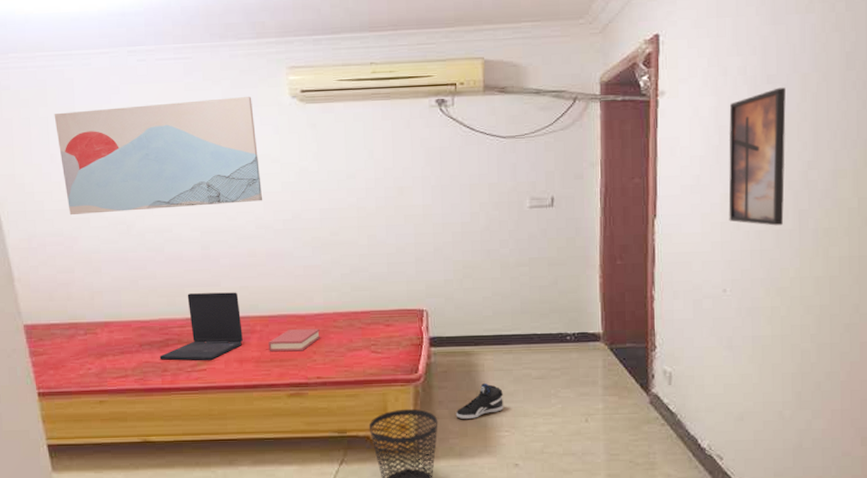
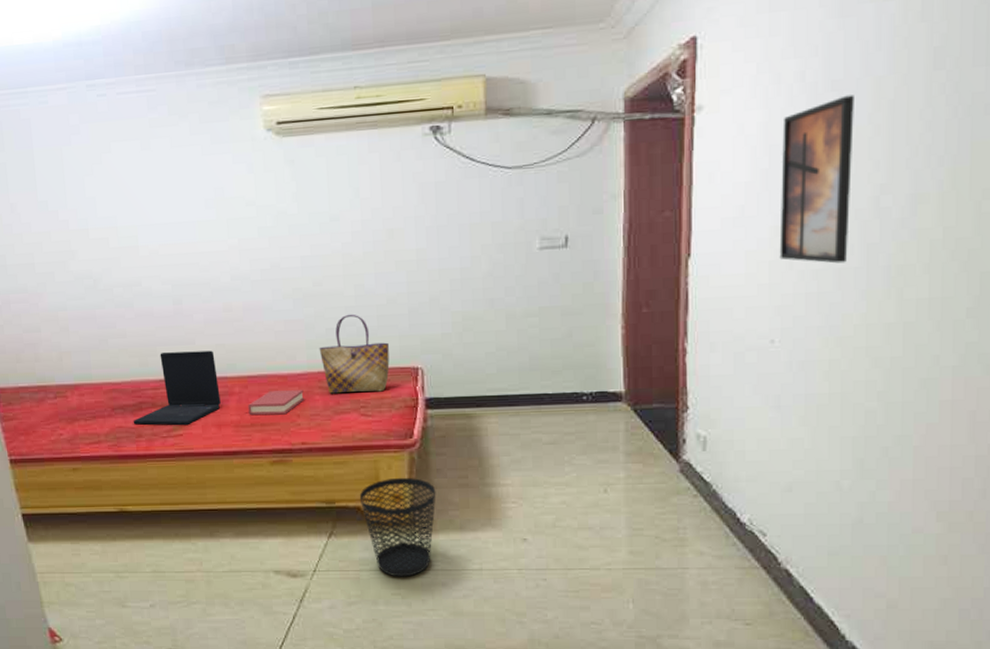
wall art: present [54,97,263,215] -> none [12,132,238,269]
tote bag: none [334,261,398,333] -> present [319,314,390,394]
sneaker: present [455,383,503,419] -> none [455,449,510,489]

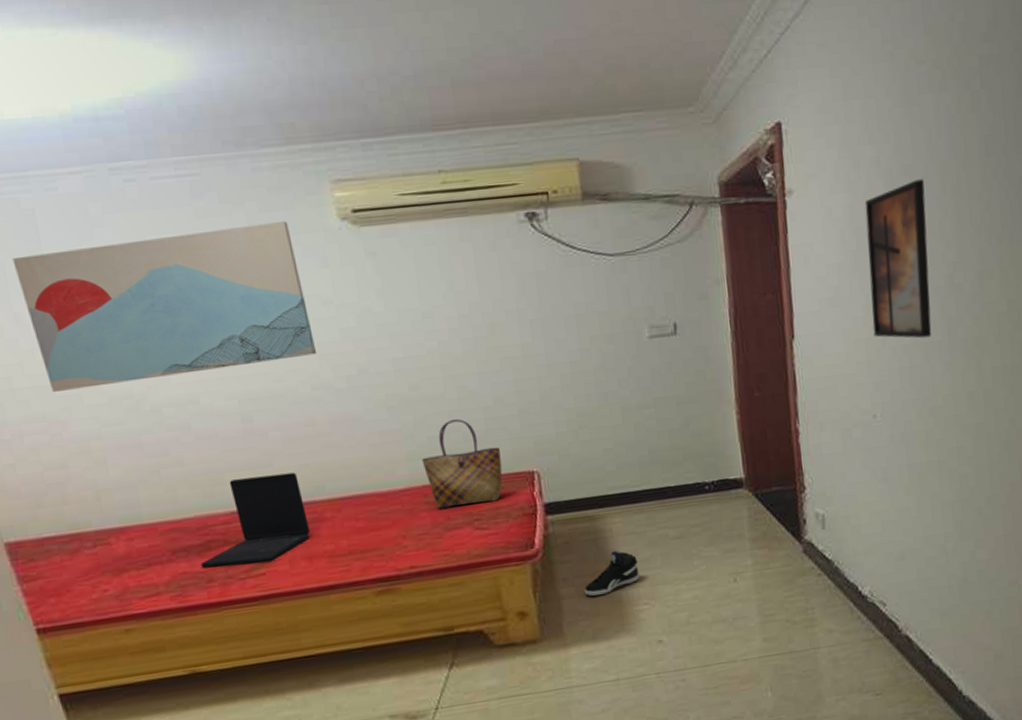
wall art: none [12,132,238,269] -> present [12,221,317,392]
hardback book: present [248,390,304,416] -> none [343,507,409,542]
wastebasket: present [359,477,436,577] -> none [480,591,565,702]
sneaker: none [455,449,510,489] -> present [584,551,639,596]

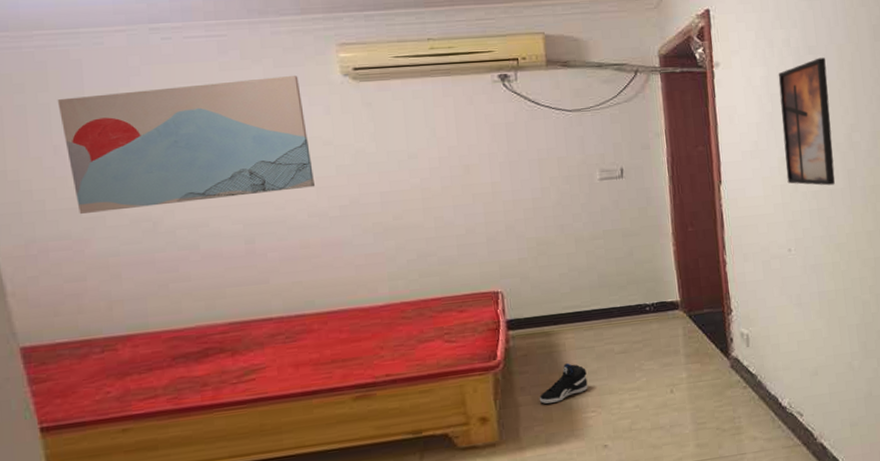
laptop: present [200,472,310,568] -> none [197,288,298,373]
tote bag: present [421,418,503,509] -> none [401,244,471,323]

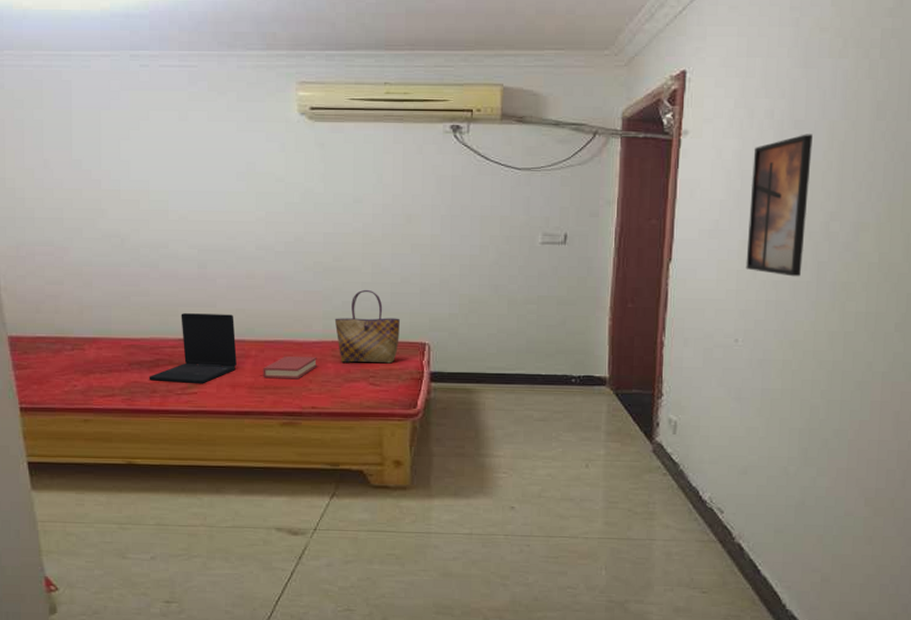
wall art: present [57,76,316,214] -> none [49,111,265,224]
laptop: none [197,288,298,373] -> present [149,313,237,384]
hardback book: none [328,321,387,352] -> present [263,356,317,380]
tote bag: none [401,244,471,323] -> present [334,289,400,364]
sneaker: present [539,363,588,404] -> none [453,422,503,458]

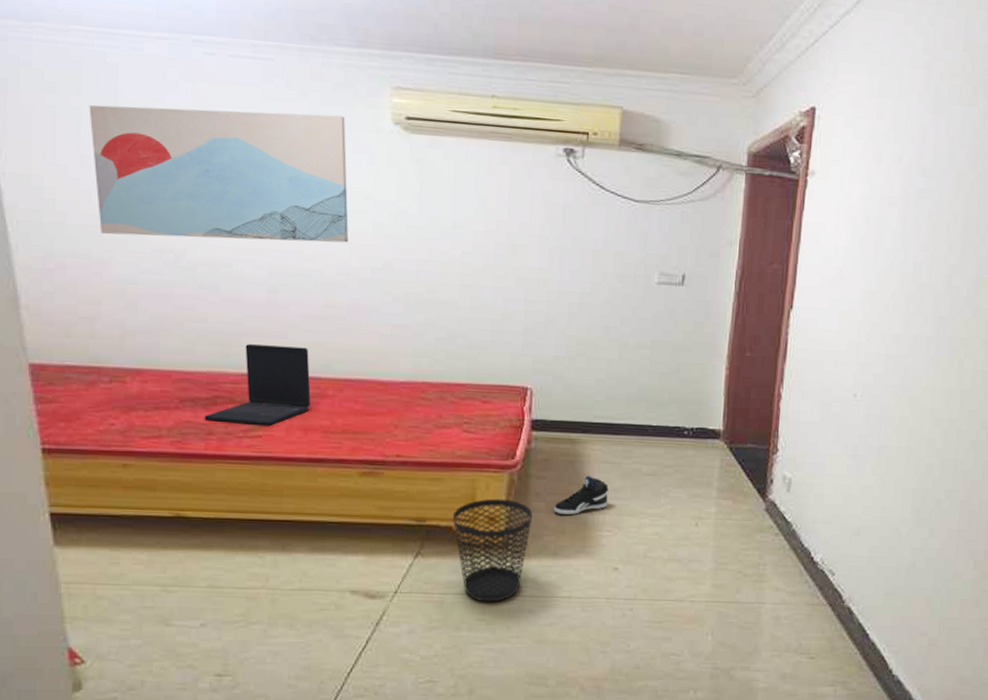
wall art: none [49,111,265,224] -> present [89,105,349,243]
hardback book: present [263,356,317,380] -> none [341,397,404,424]
tote bag: present [334,289,400,364] -> none [425,325,500,409]
wastebasket: none [362,444,435,539] -> present [452,498,533,602]
sneaker: none [453,422,503,458] -> present [553,476,609,515]
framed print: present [746,134,813,277] -> none [867,182,939,331]

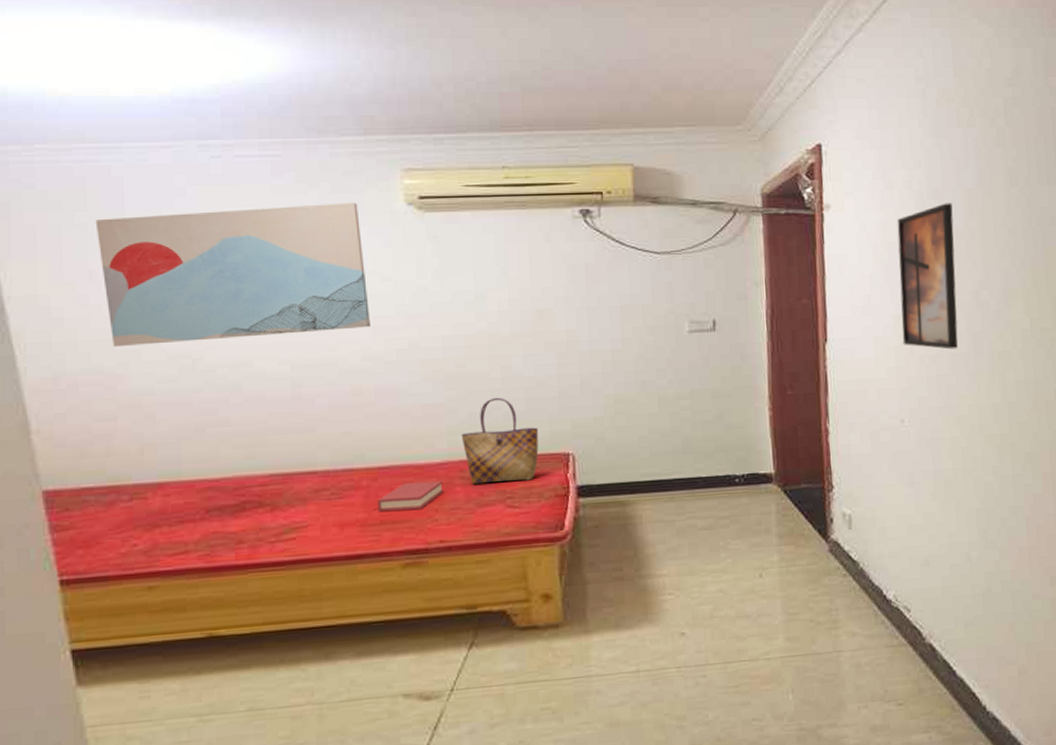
laptop: present [204,344,311,427] -> none [232,439,344,529]
hardback book: none [341,397,404,424] -> present [377,481,443,512]
tote bag: none [425,325,500,409] -> present [461,397,539,485]
wastebasket: present [452,498,533,602] -> none [504,573,589,689]
sneaker: present [553,476,609,515] -> none [610,538,666,582]
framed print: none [867,182,939,331] -> present [897,203,959,350]

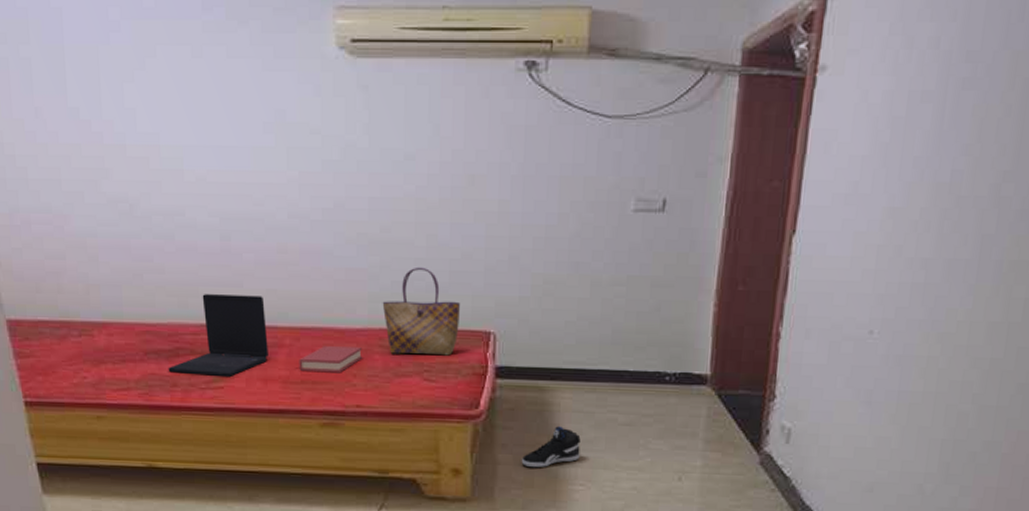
wall art: present [95,203,372,346] -> none [38,44,298,187]
laptop: none [232,439,344,529] -> present [168,294,268,378]
sneaker: none [610,538,666,582] -> present [521,426,581,467]
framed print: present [897,203,959,350] -> none [889,69,989,254]

